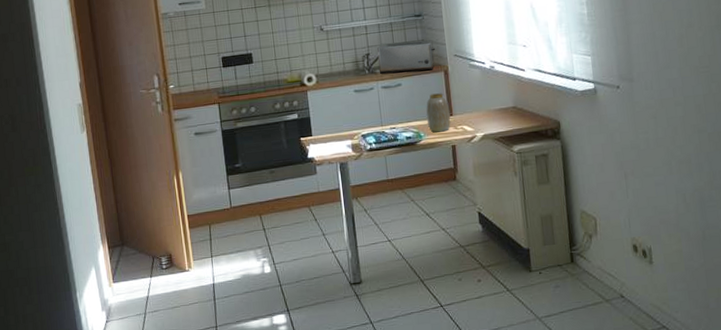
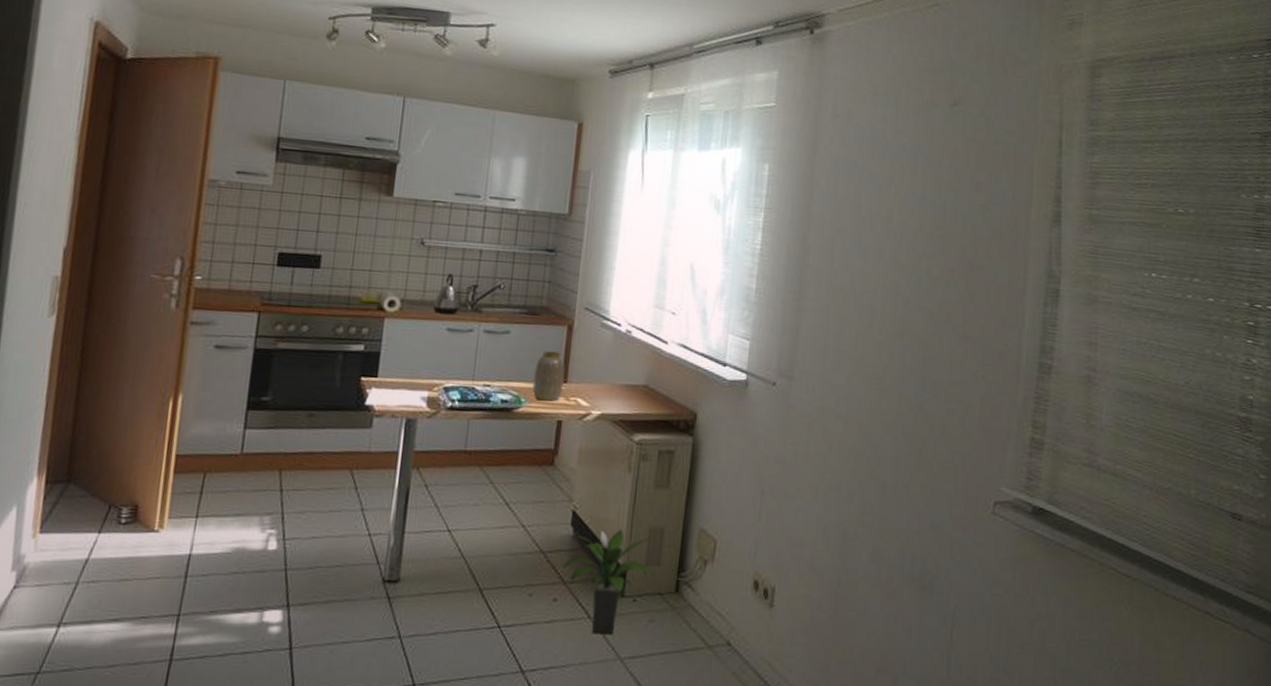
kettle: none [339,48,360,80] -> present [433,273,461,314]
toaster: present [376,40,436,74] -> none [485,275,564,322]
potted plant: none [479,220,552,303] -> present [561,529,655,635]

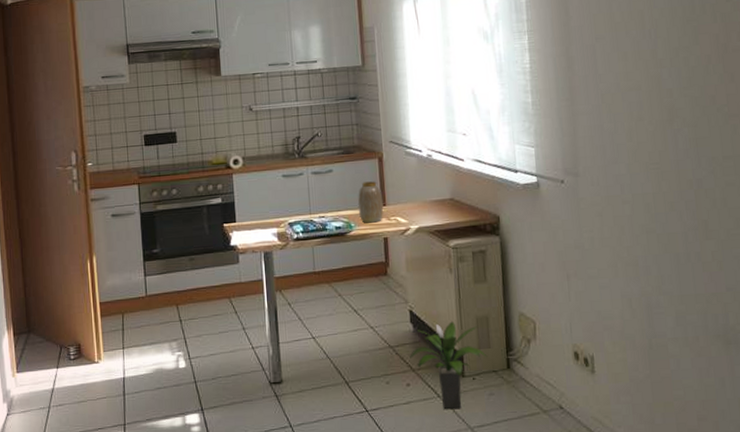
kettle: present [433,273,461,314] -> none [268,130,290,164]

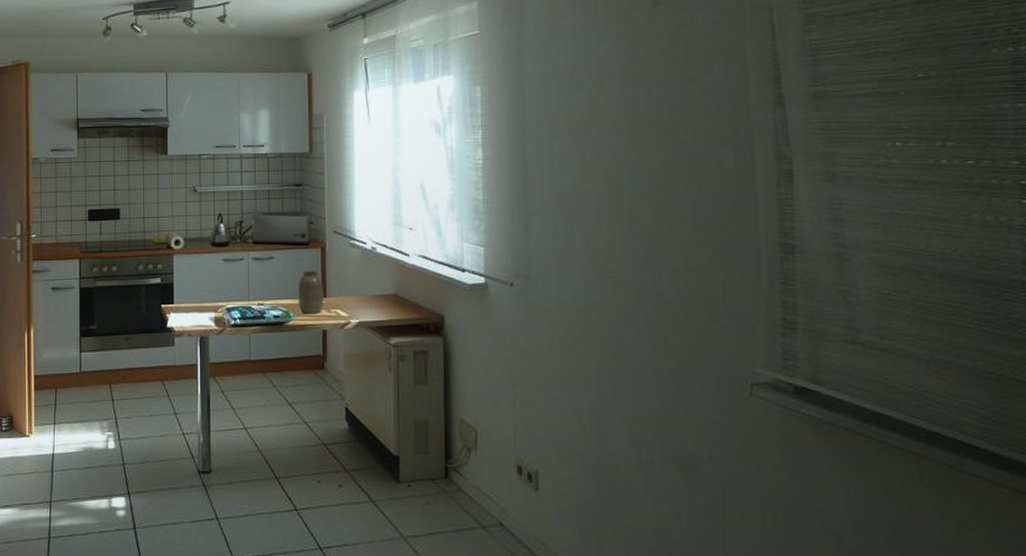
kettle: none [268,130,290,164] -> present [209,213,231,247]
toaster: none [307,124,371,159] -> present [251,211,314,246]
potted plant: present [408,321,488,410] -> none [342,422,425,516]

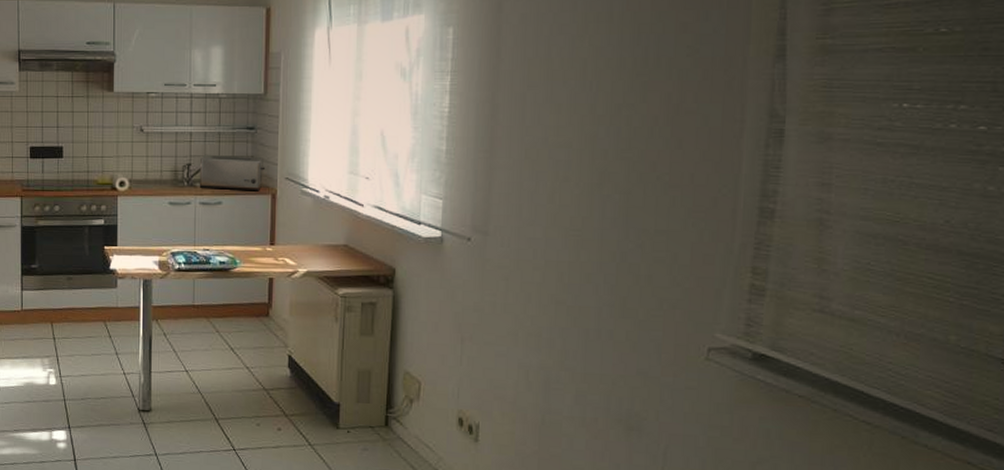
kettle: present [209,213,231,247] -> none [155,155,178,190]
vase: present [297,271,324,314] -> none [245,218,273,262]

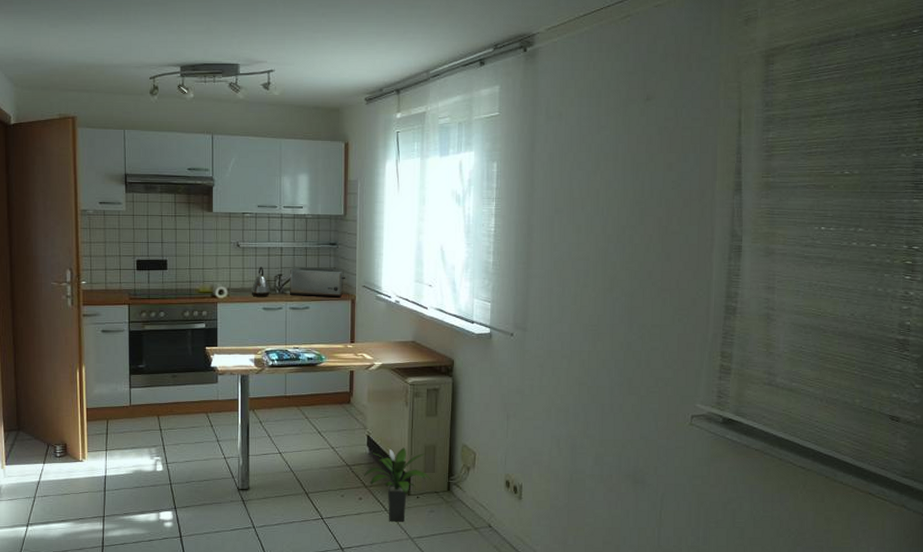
kettle: none [155,155,178,190] -> present [251,267,271,297]
potted plant: none [282,371,365,460] -> present [363,447,431,522]

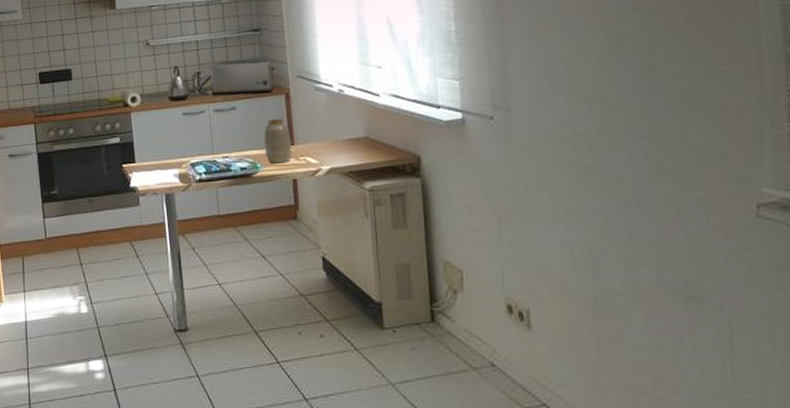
vase: none [329,320,353,357] -> present [263,119,293,164]
potted plant: present [363,447,431,522] -> none [322,269,409,364]

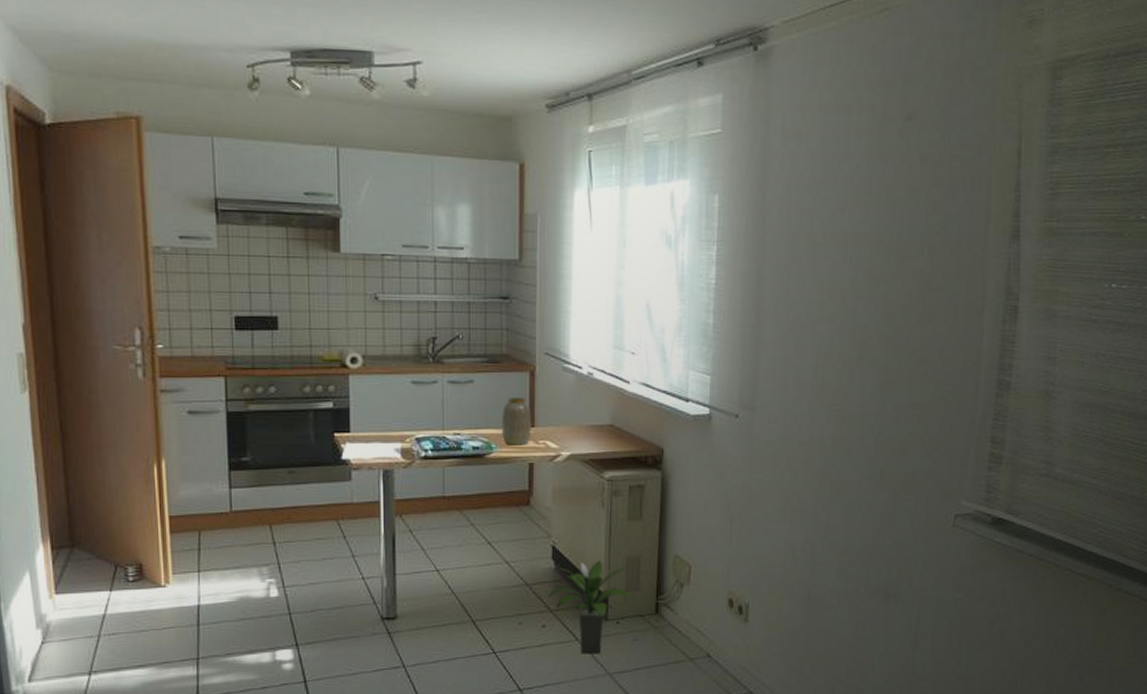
kettle: present [167,65,190,102] -> none [395,327,422,367]
toaster: present [208,58,276,95] -> none [446,326,523,368]
potted plant: none [322,269,409,364] -> present [546,560,635,654]

